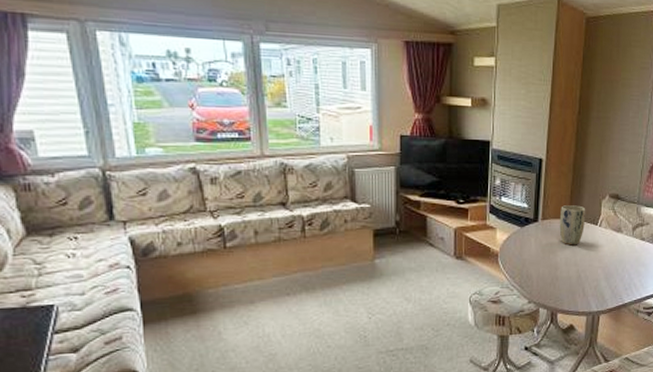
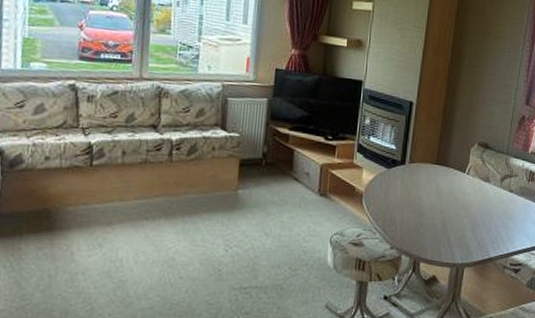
plant pot: present [559,205,586,246] -> none [426,150,454,192]

